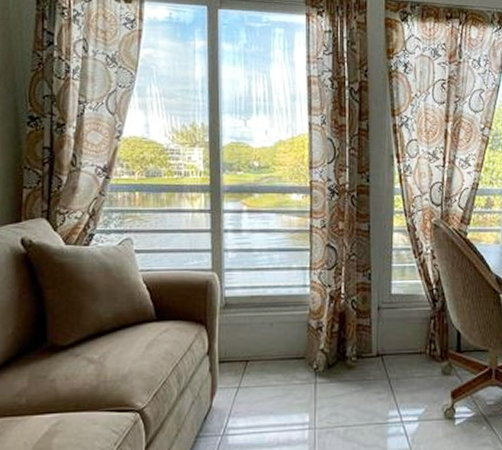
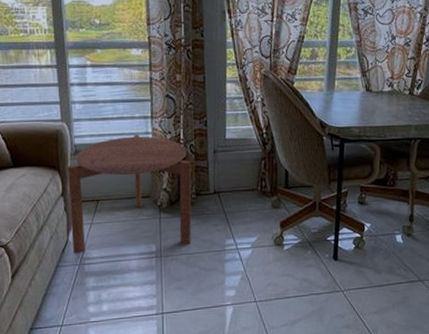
side table: none [215,286,352,423] -> present [67,134,192,254]

